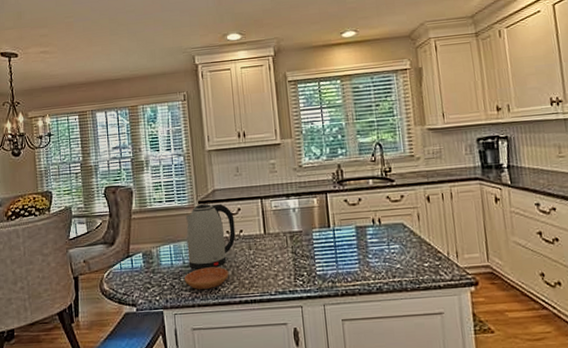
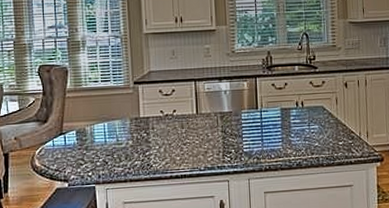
kettle: present [185,203,236,270] -> none [120,84,169,147]
saucer: present [185,266,229,290] -> none [118,144,161,166]

